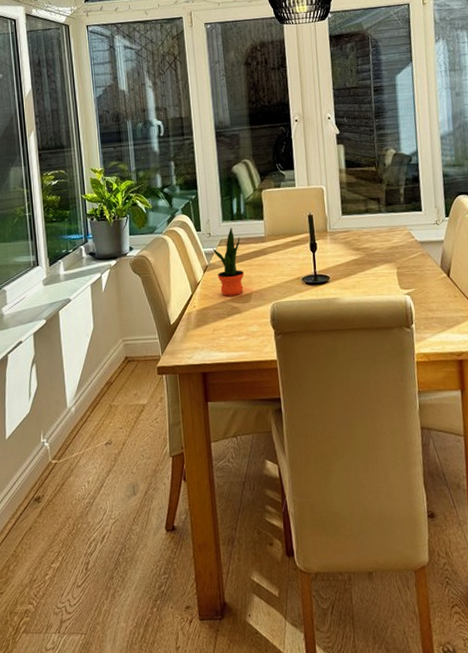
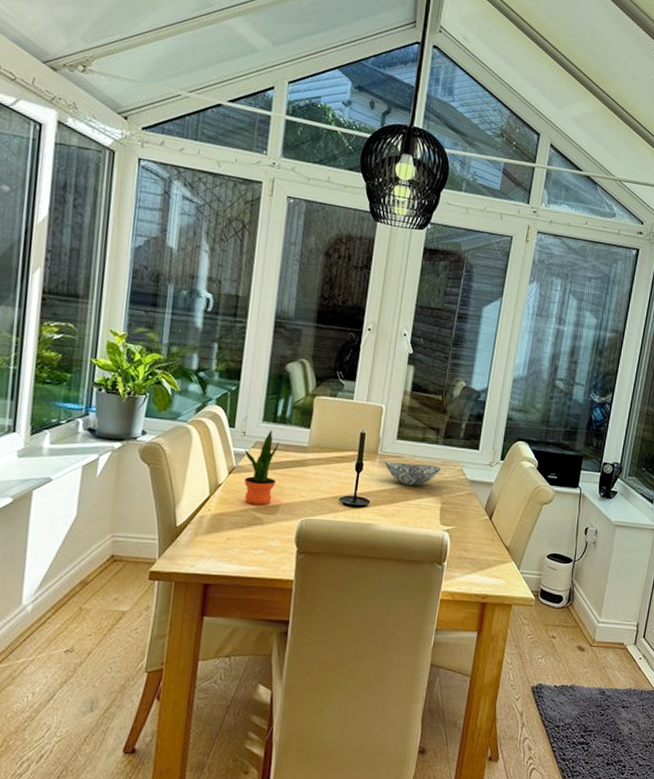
decorative bowl: none [336,233,389,257] -> present [385,461,441,486]

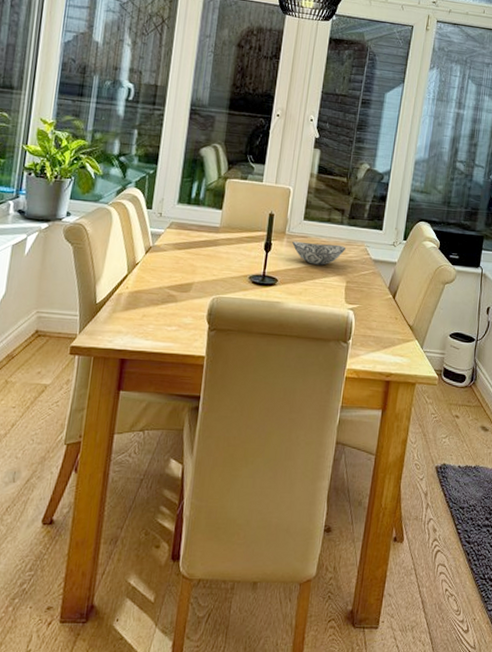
potted plant: present [244,430,280,505] -> none [160,211,194,283]

